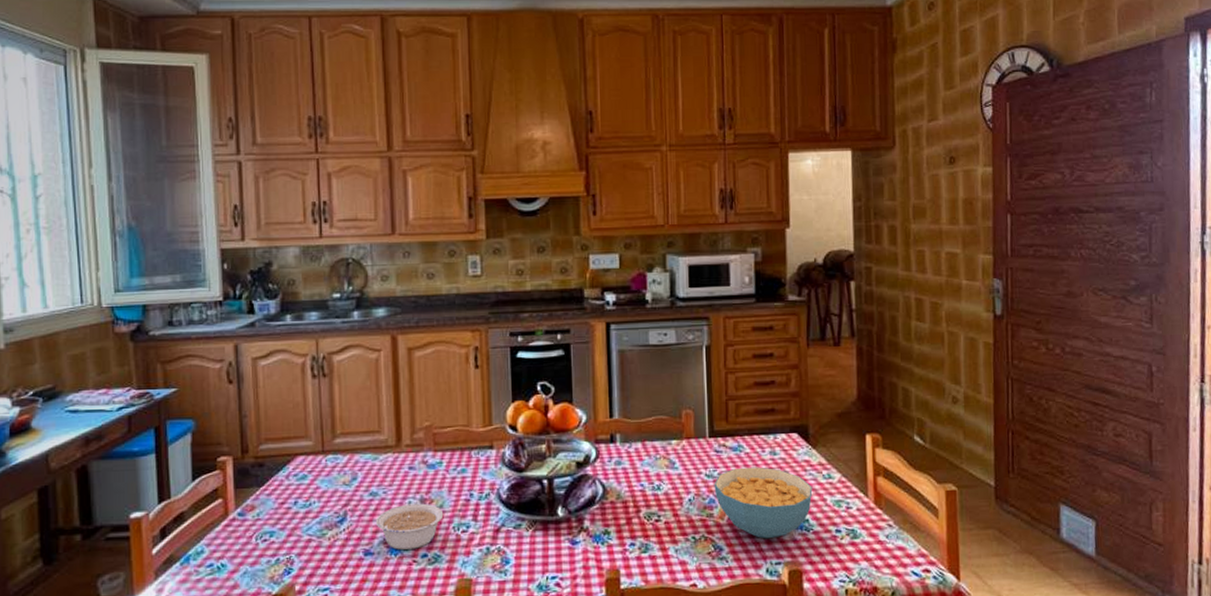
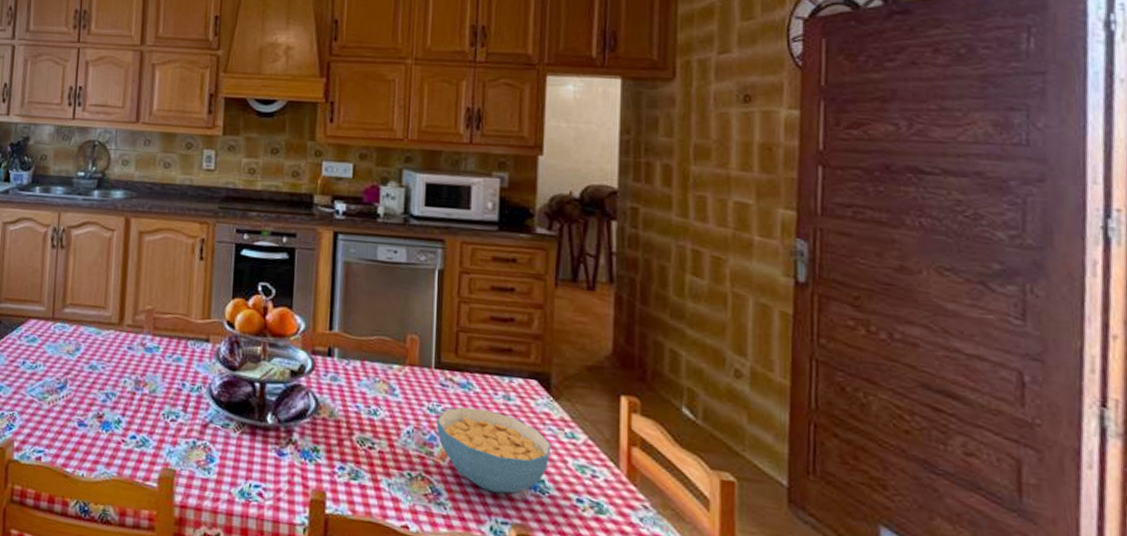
legume: present [375,503,444,551] -> none [91,383,156,429]

